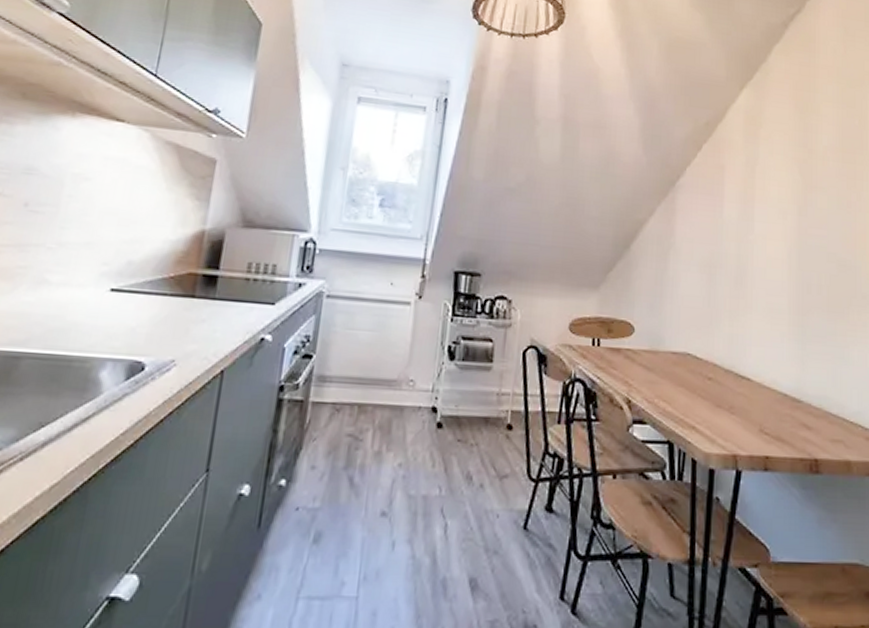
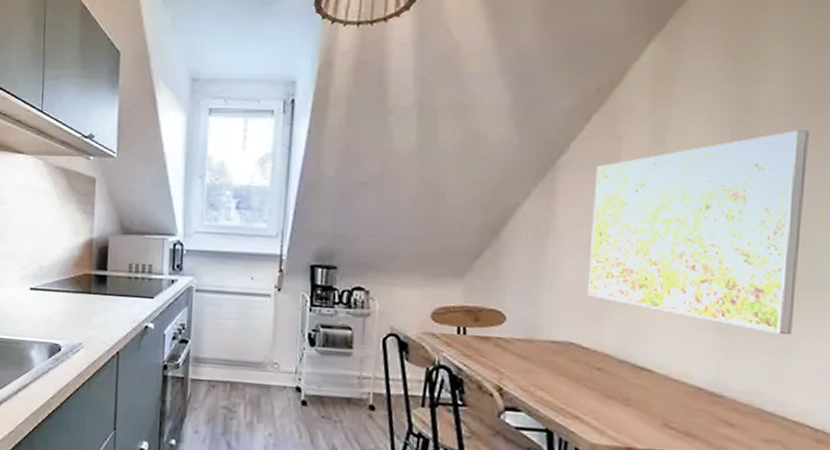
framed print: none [701,173,849,344] -> present [588,130,809,334]

